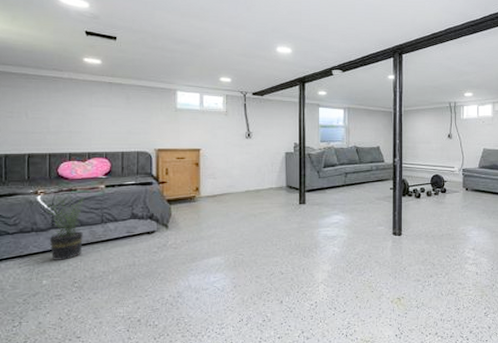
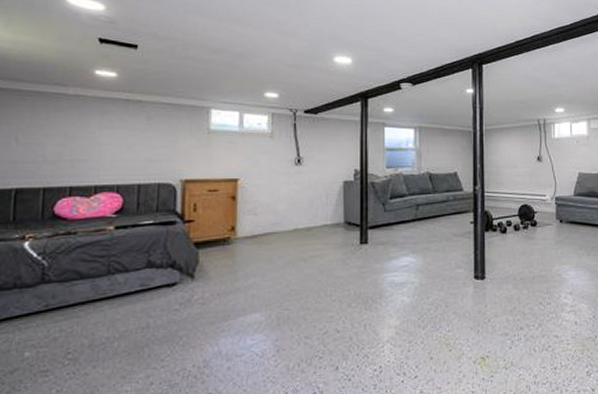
potted plant: present [42,194,87,260] -> none [30,239,91,325]

